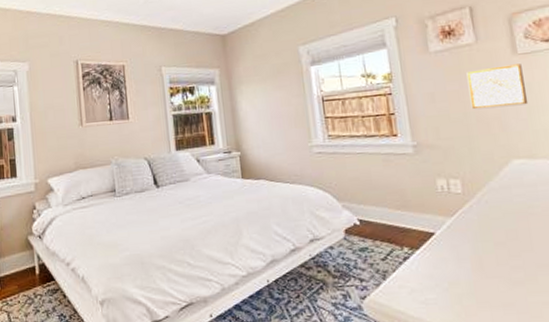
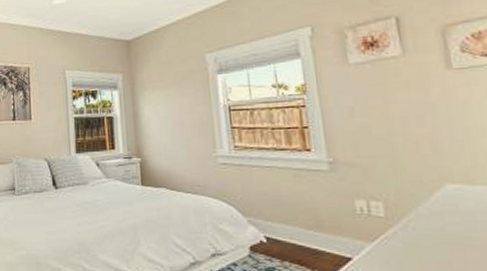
wall art: present [466,64,529,110] -> none [391,79,466,127]

